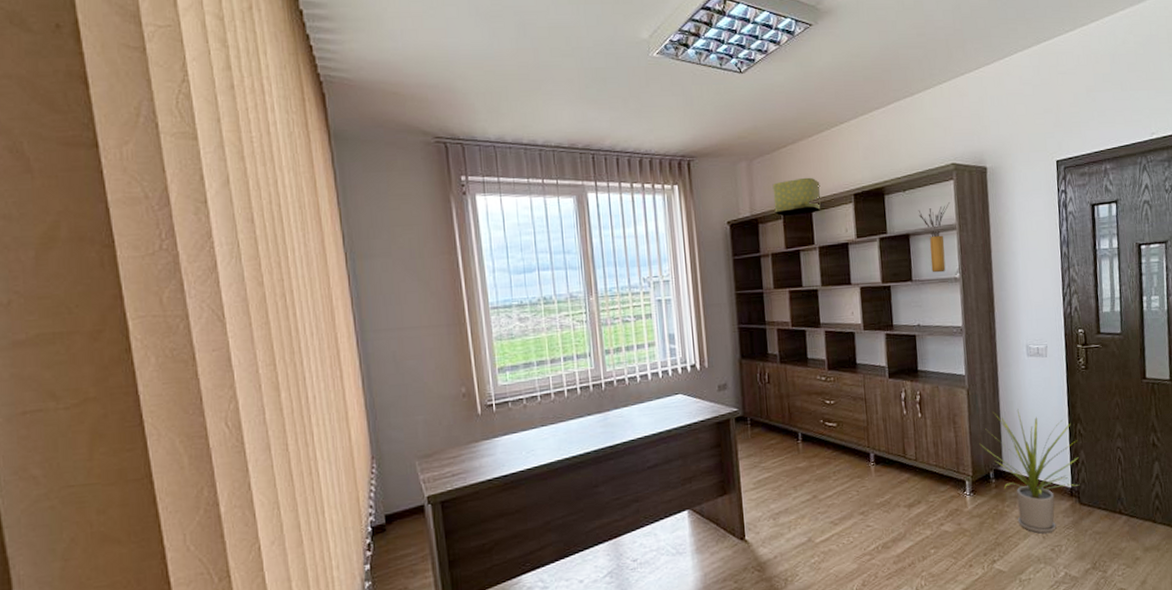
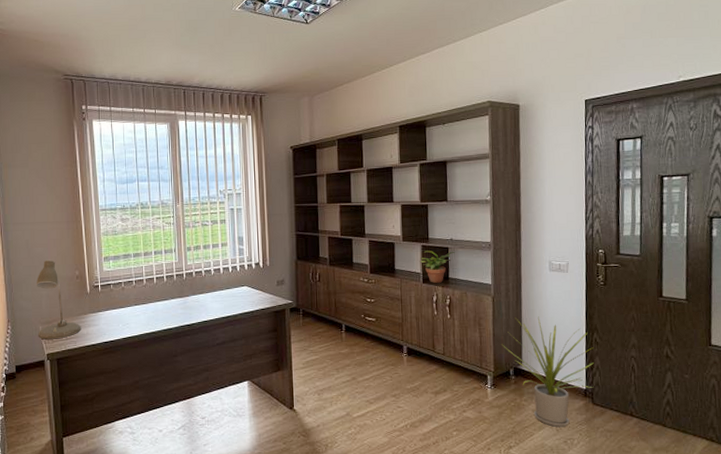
desk lamp: none [408,374,472,479] -> present [36,259,82,340]
storage box: present [772,177,821,217] -> none [329,111,370,144]
potted plant: none [884,338,923,378] -> present [420,250,455,283]
vase: present [918,202,950,272] -> none [455,134,485,194]

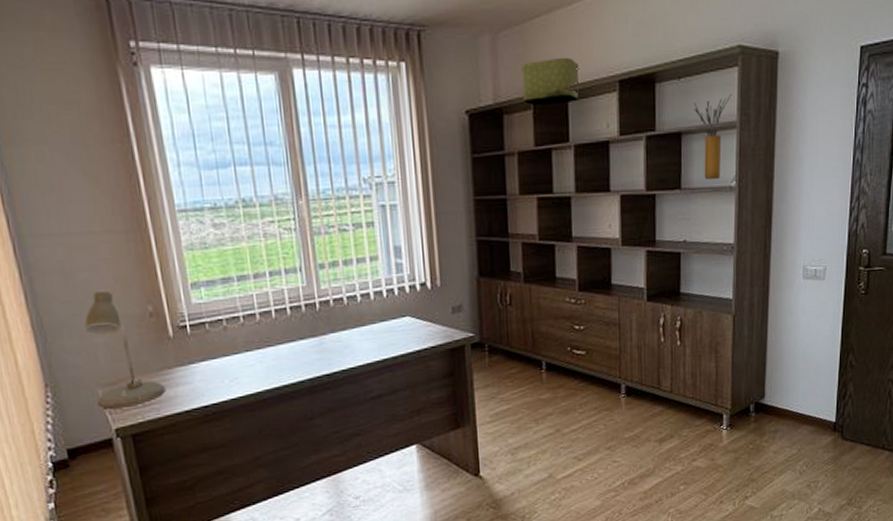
storage box: none [329,111,370,144] -> present [521,57,579,106]
potted plant: present [420,250,455,283] -> none [644,257,689,301]
vase: none [455,134,485,194] -> present [693,94,732,179]
house plant: present [502,316,594,427] -> none [742,337,847,470]

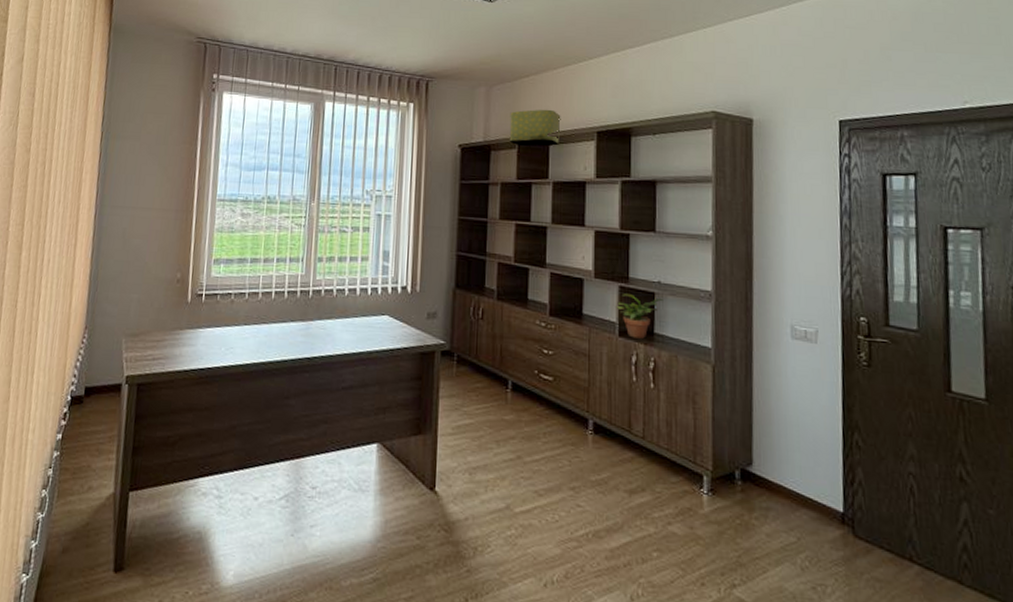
desk lamp: present [84,290,166,409] -> none [118,255,174,358]
potted plant: none [644,257,689,301] -> present [616,294,663,339]
vase: present [693,94,732,179] -> none [668,152,707,226]

